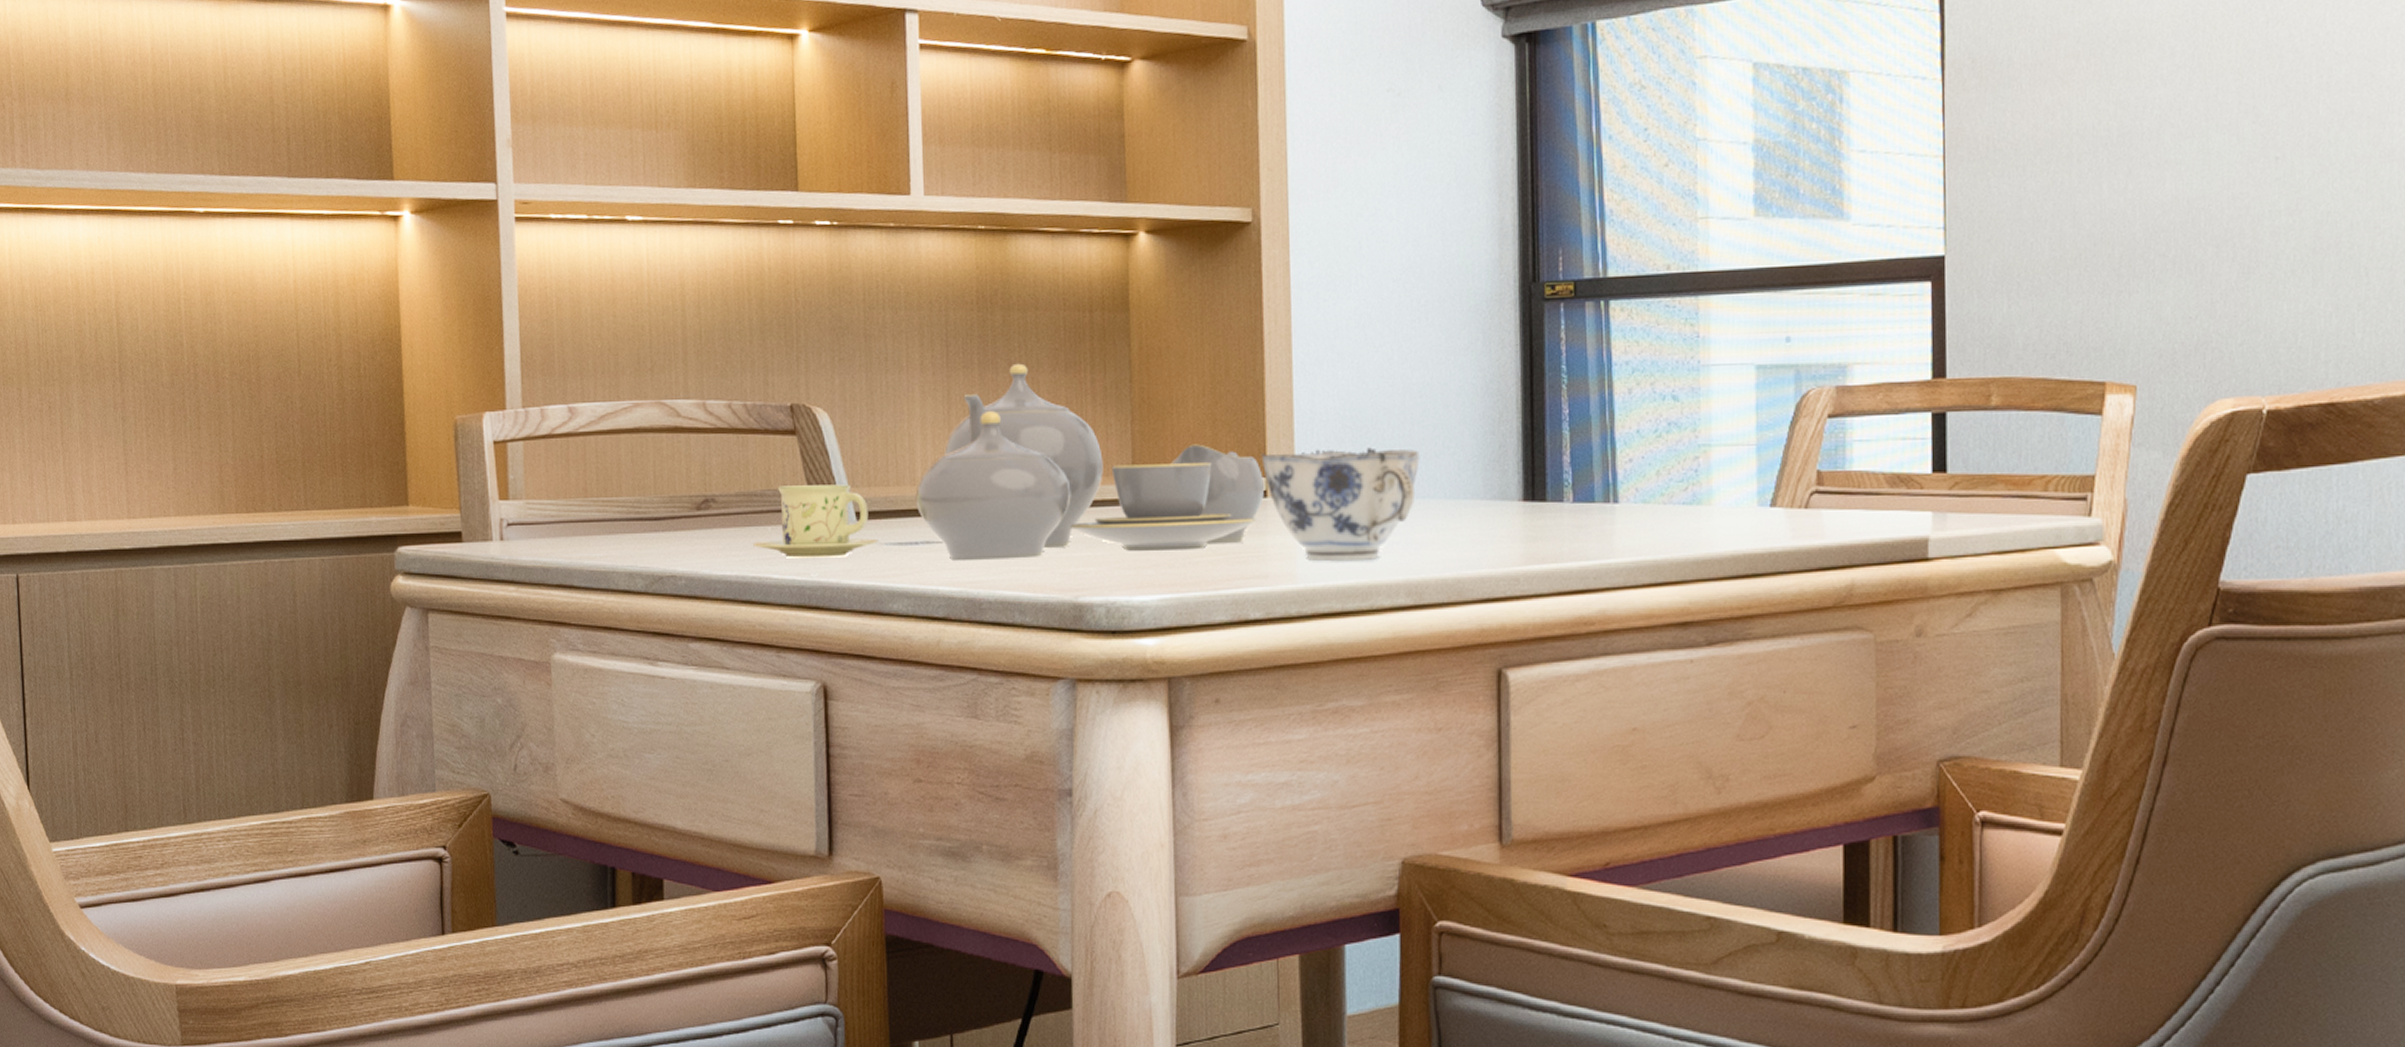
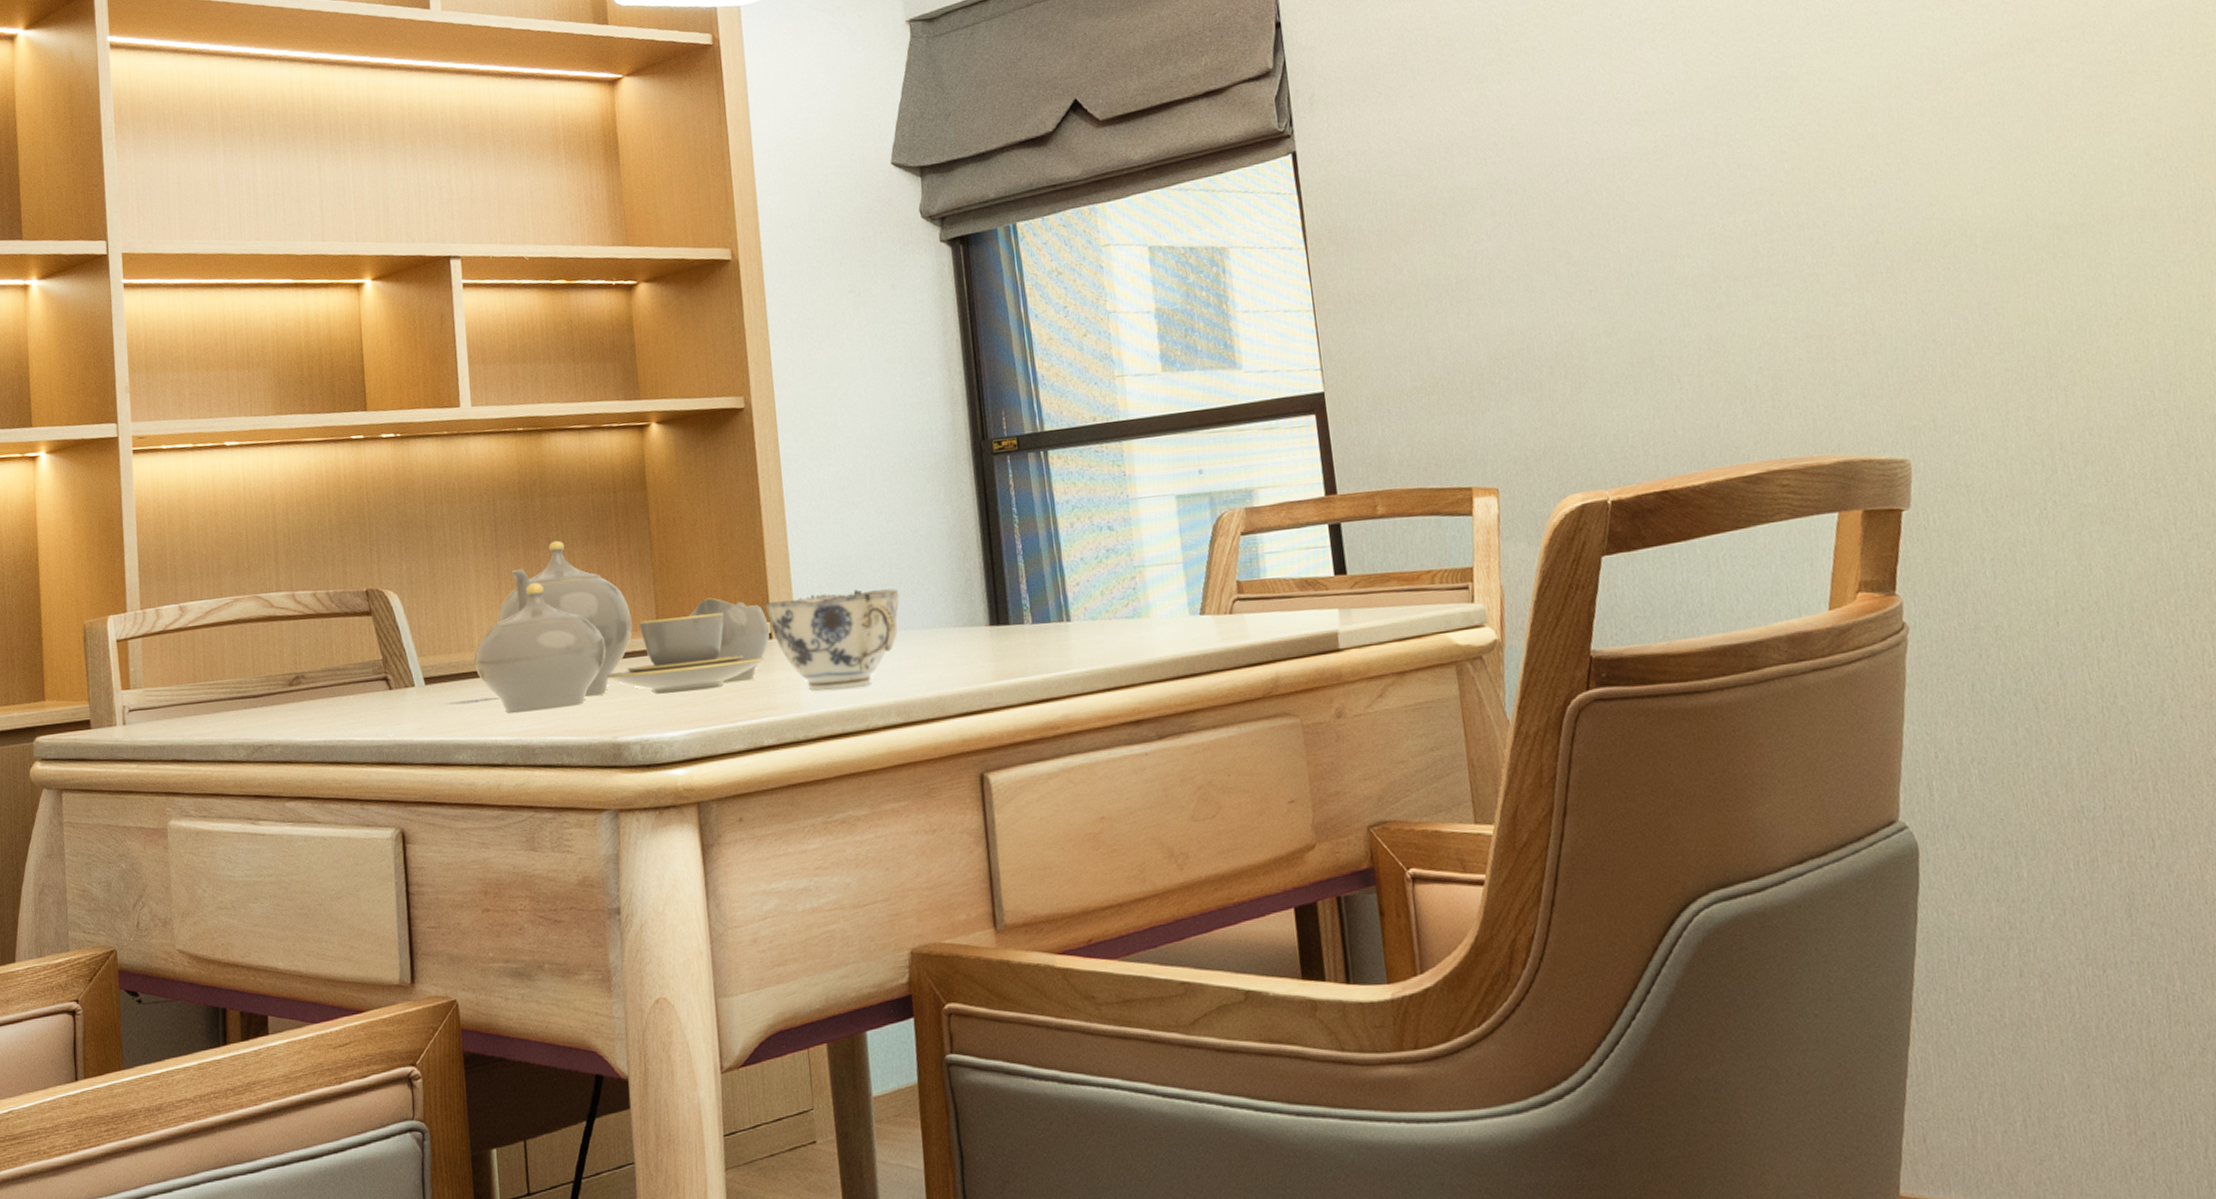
cup and saucer: present [753,484,880,558] -> none [338,654,445,722]

